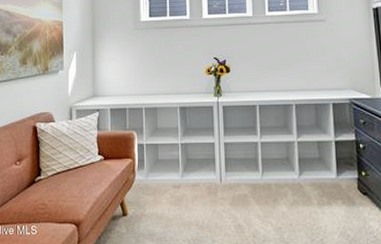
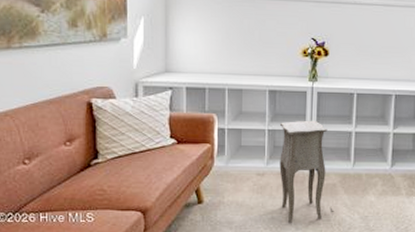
side table: none [191,133,248,235] -> present [279,120,334,223]

